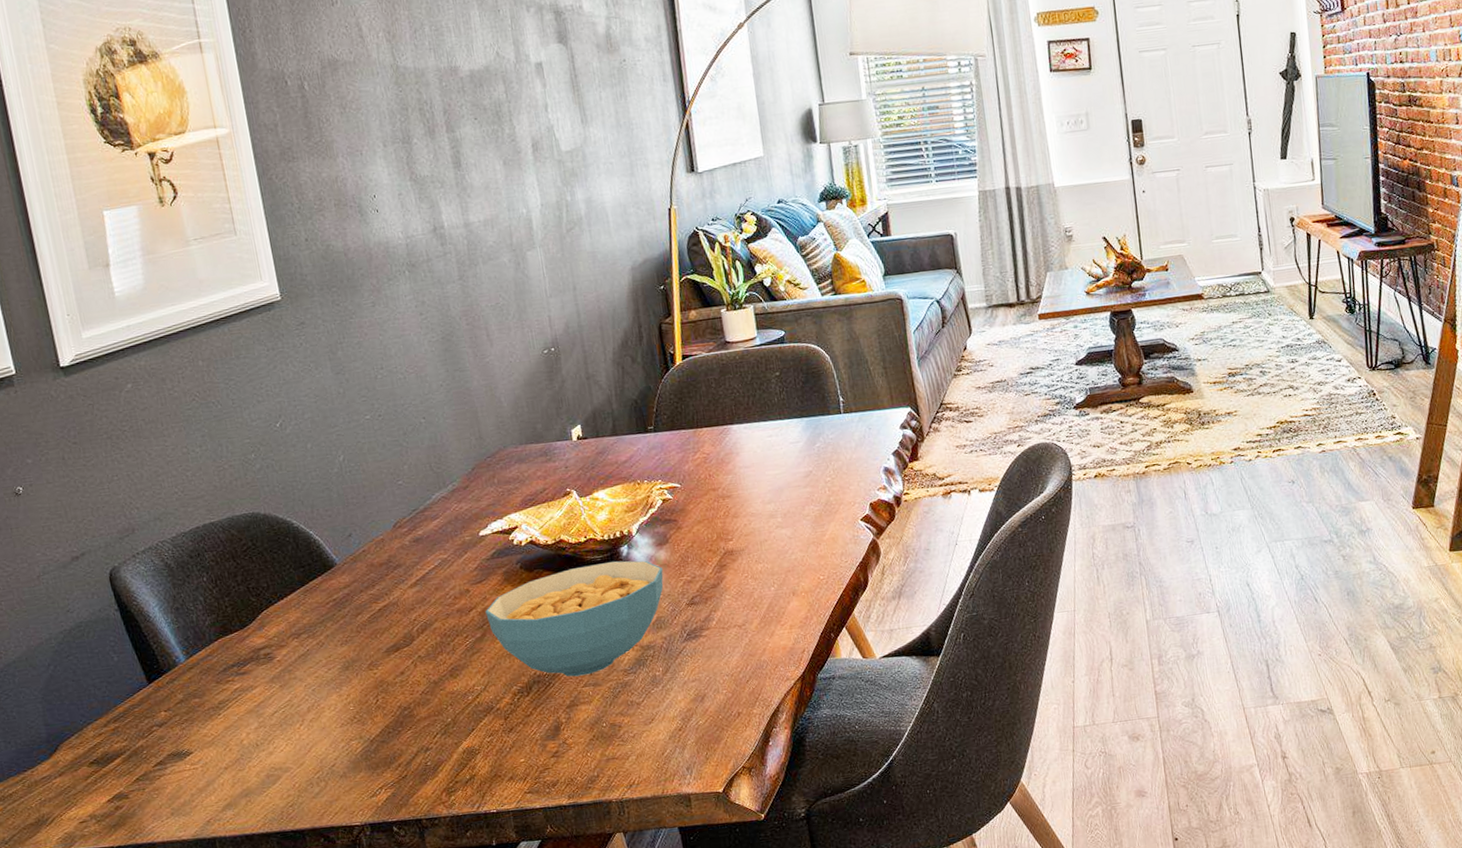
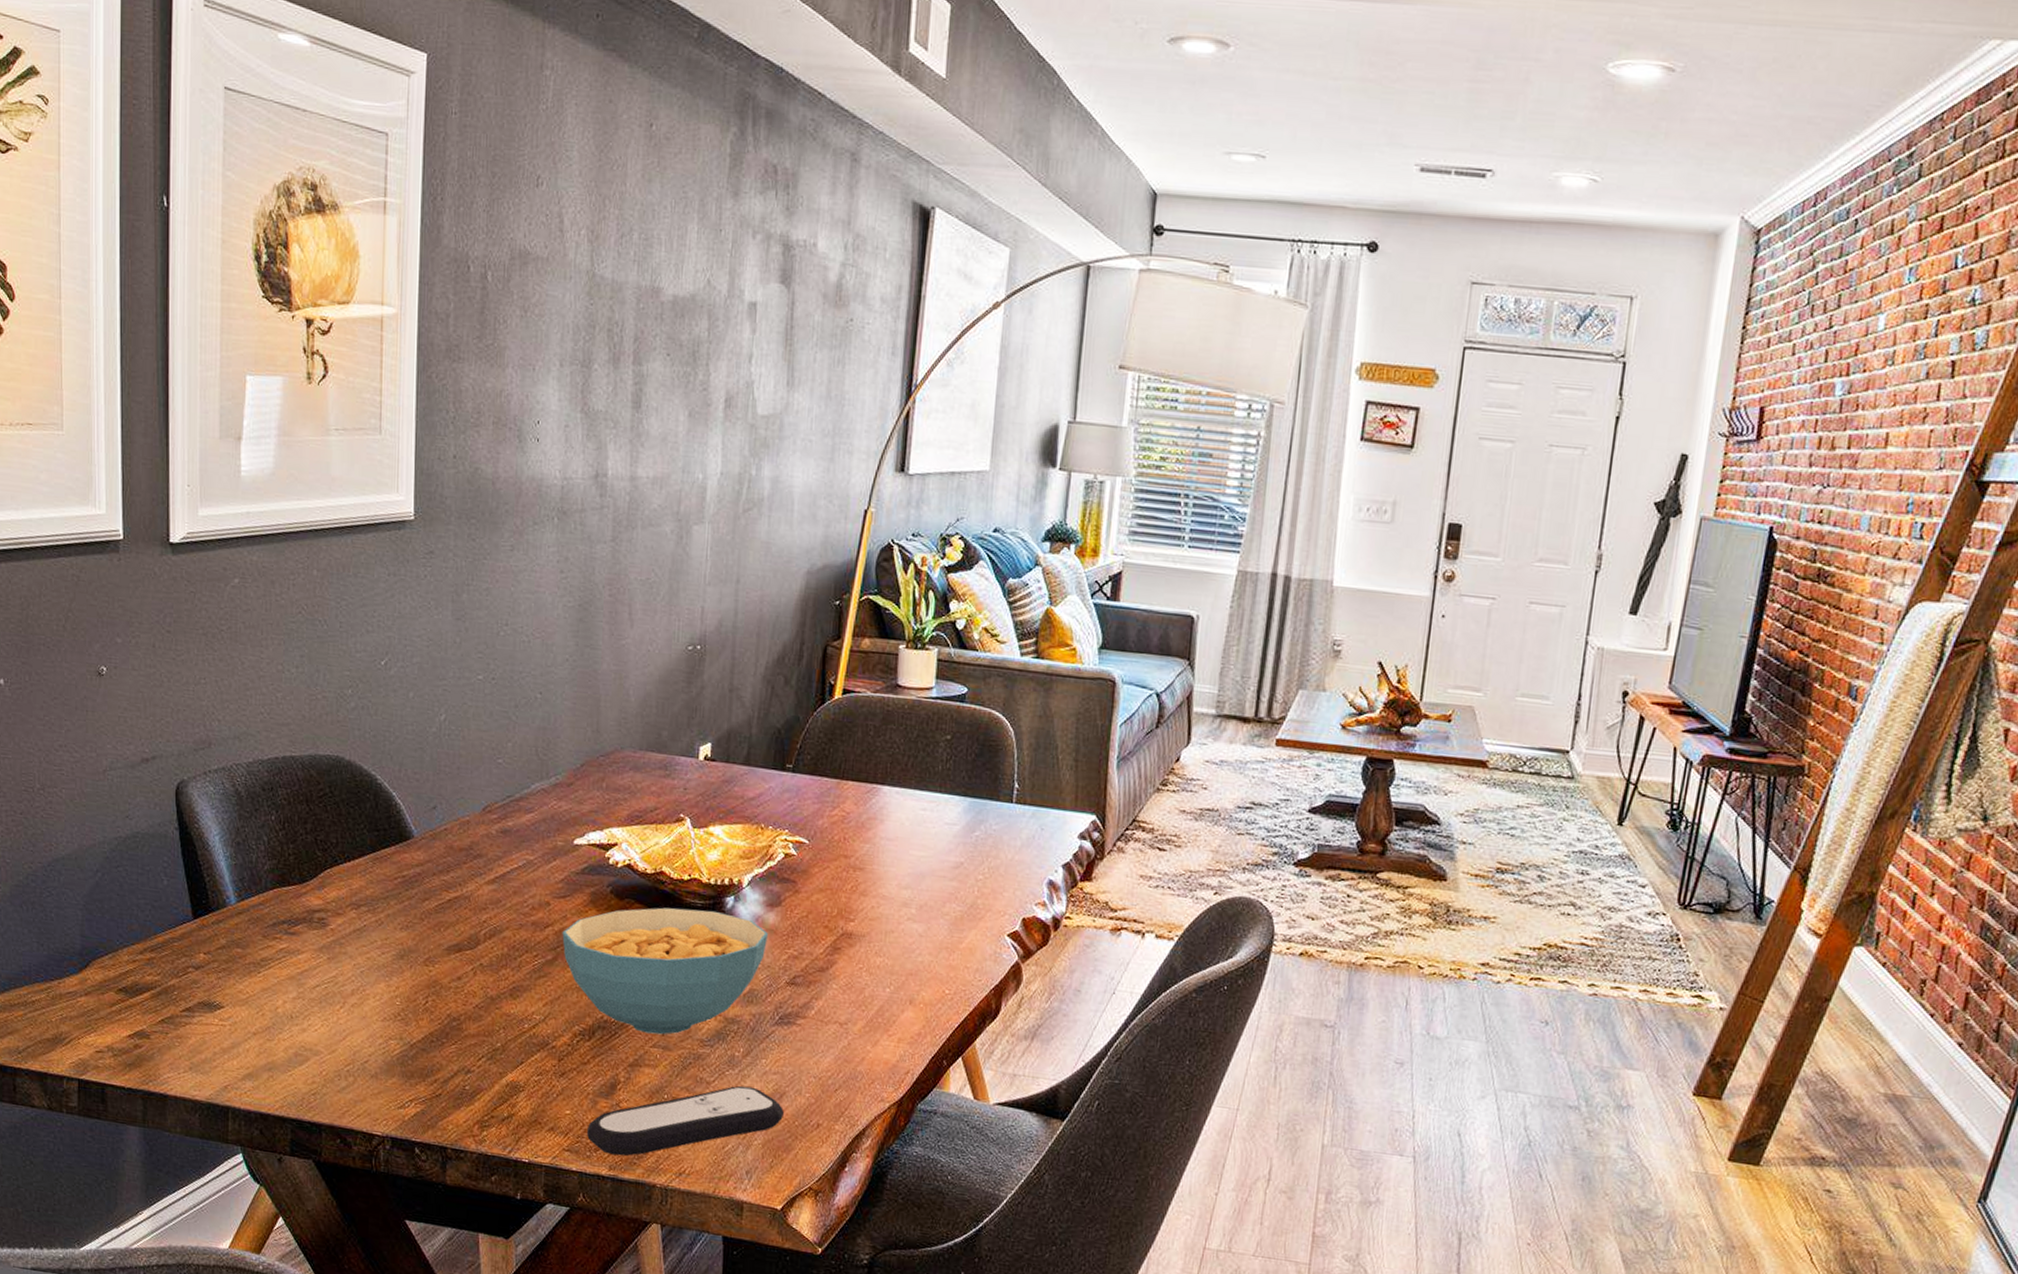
remote control: none [542,697,709,786] -> present [587,1085,785,1156]

